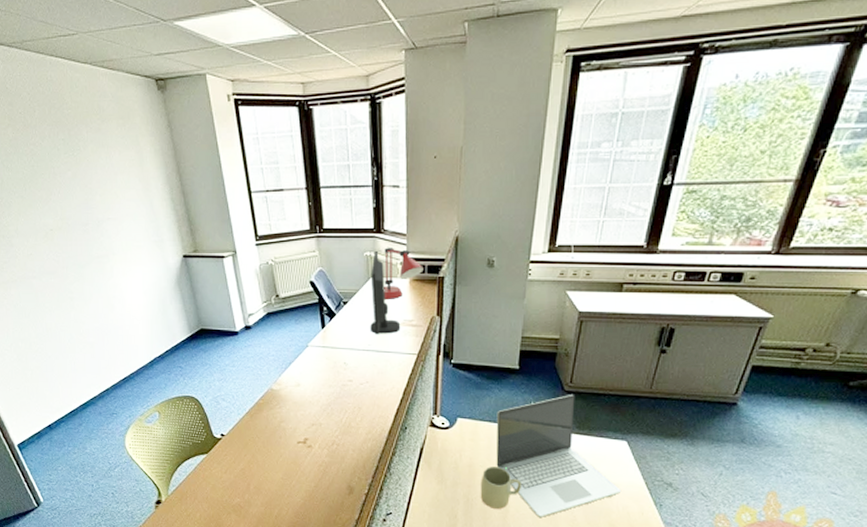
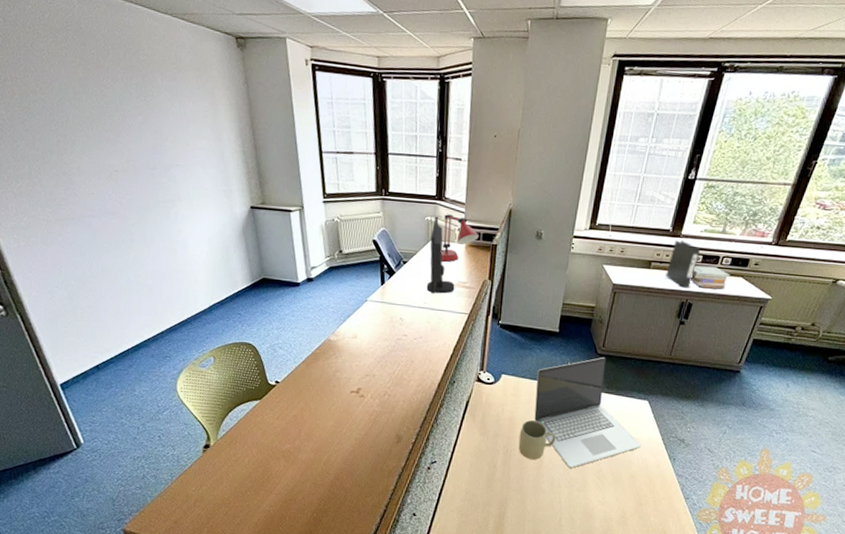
binder: none [641,257,683,311] -> present [665,240,701,288]
books: none [672,284,720,311] -> present [691,265,730,290]

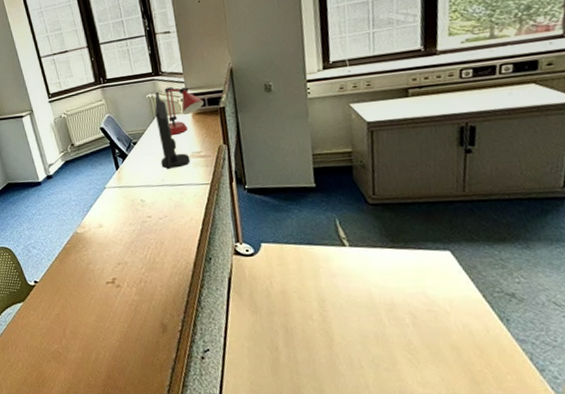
mug: present [518,420,556,460] -> none [296,291,343,337]
laptop: present [534,357,642,469] -> none [300,207,457,345]
binder: present [665,240,701,288] -> none [430,57,469,111]
books: present [691,265,730,290] -> none [464,78,517,107]

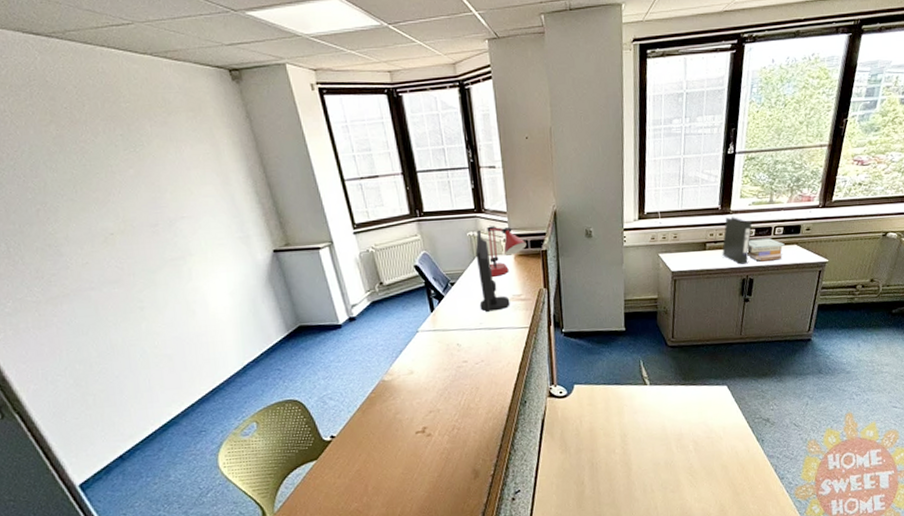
binder: none [430,57,469,111] -> present [722,217,753,265]
books: none [464,78,517,107] -> present [747,238,785,263]

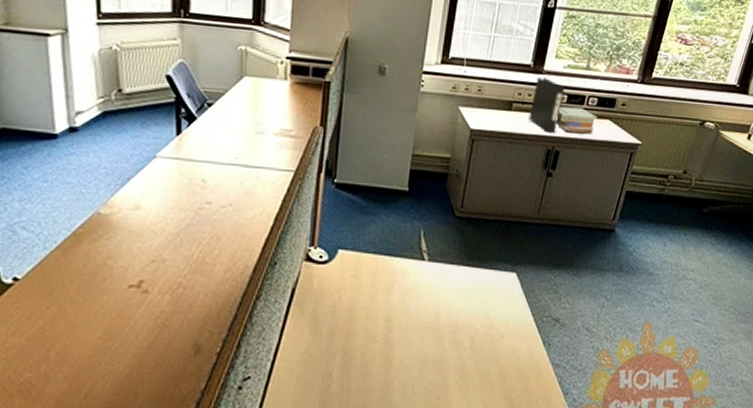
monitor: present [475,229,510,313] -> none [238,45,277,147]
desk lamp: present [487,225,527,277] -> none [258,41,308,104]

